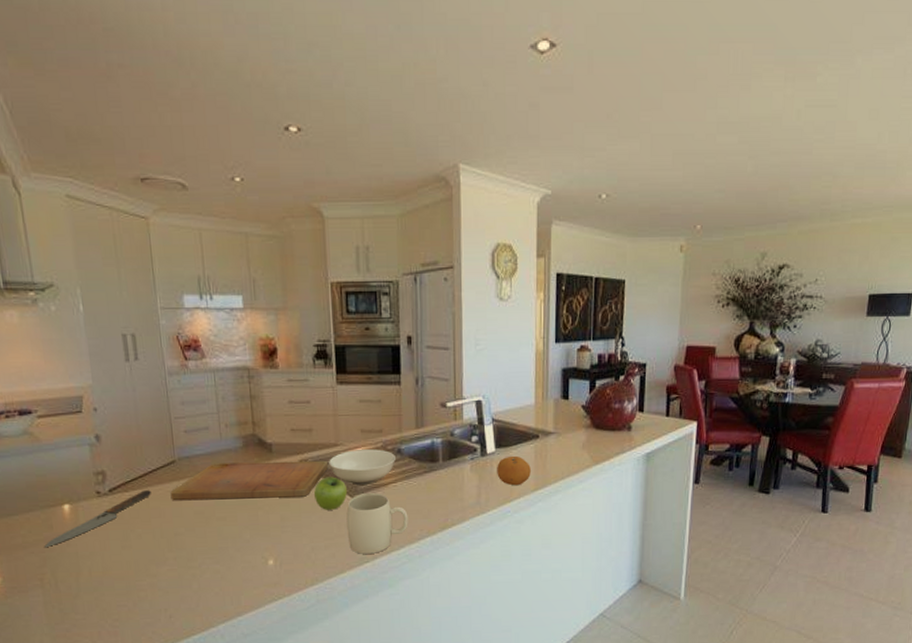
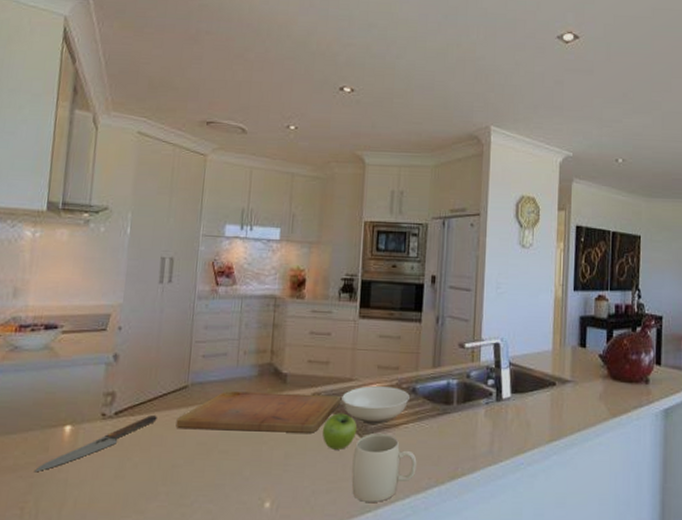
fruit: present [497,455,531,486] -> none [511,402,546,436]

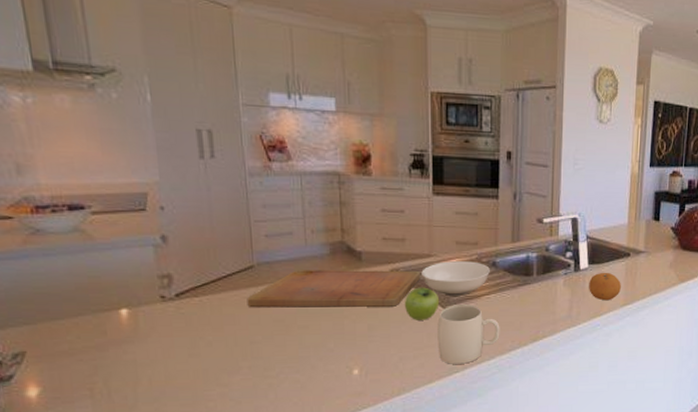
kitchen knife: present [35,415,157,473] -> none [96,296,225,355]
fruit: none [511,402,546,436] -> present [589,272,621,301]

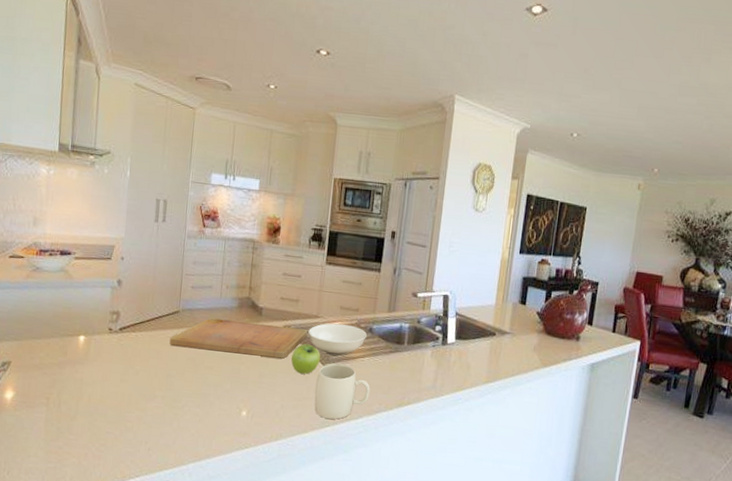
fruit: present [589,272,621,301] -> none [454,348,485,377]

